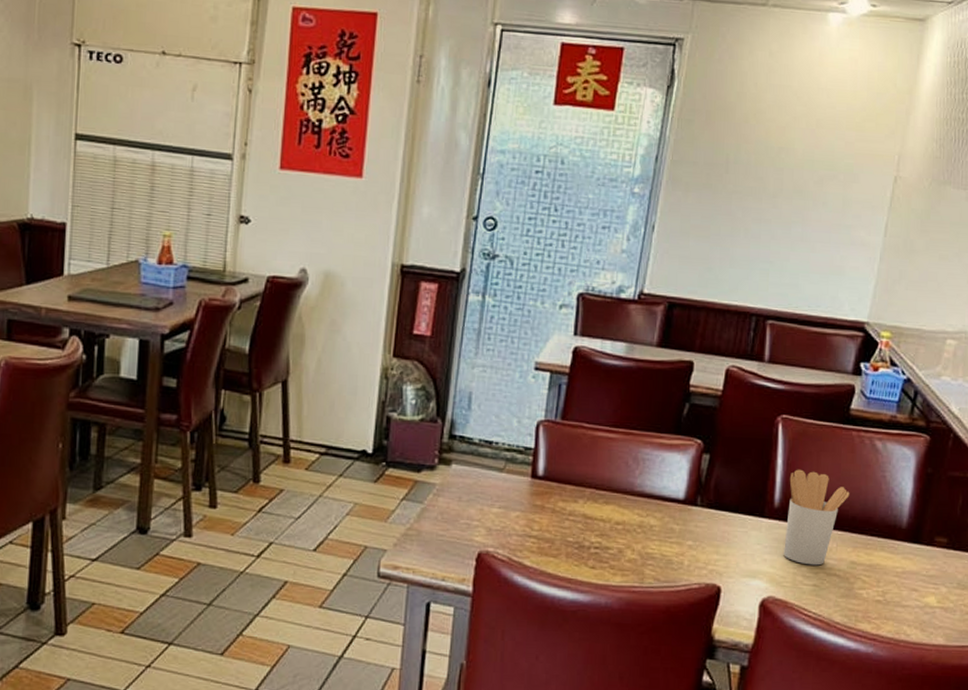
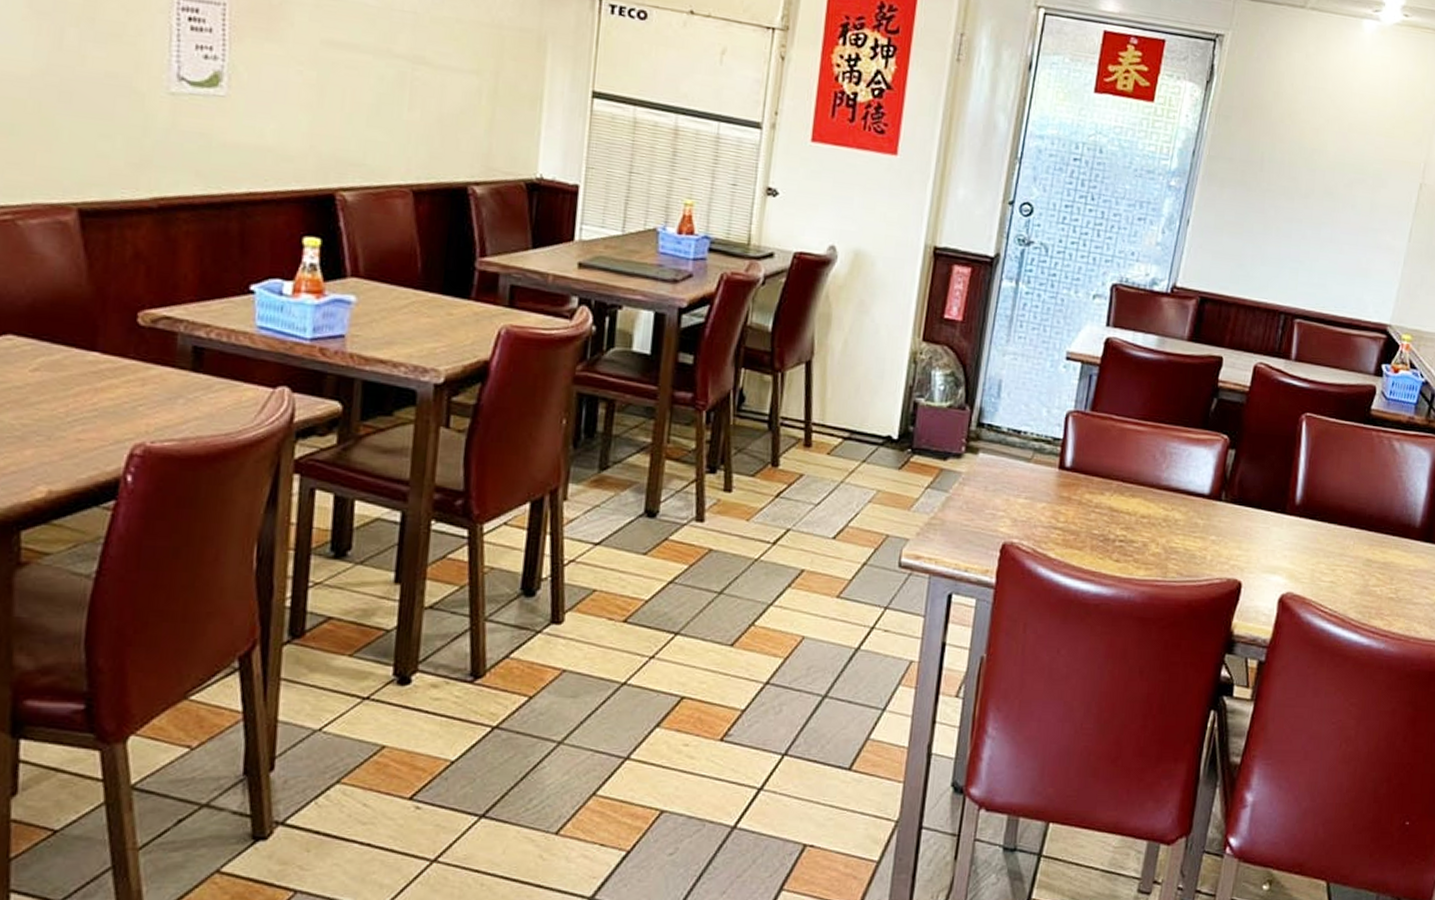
utensil holder: present [783,469,850,566] -> none [1303,467,1368,563]

